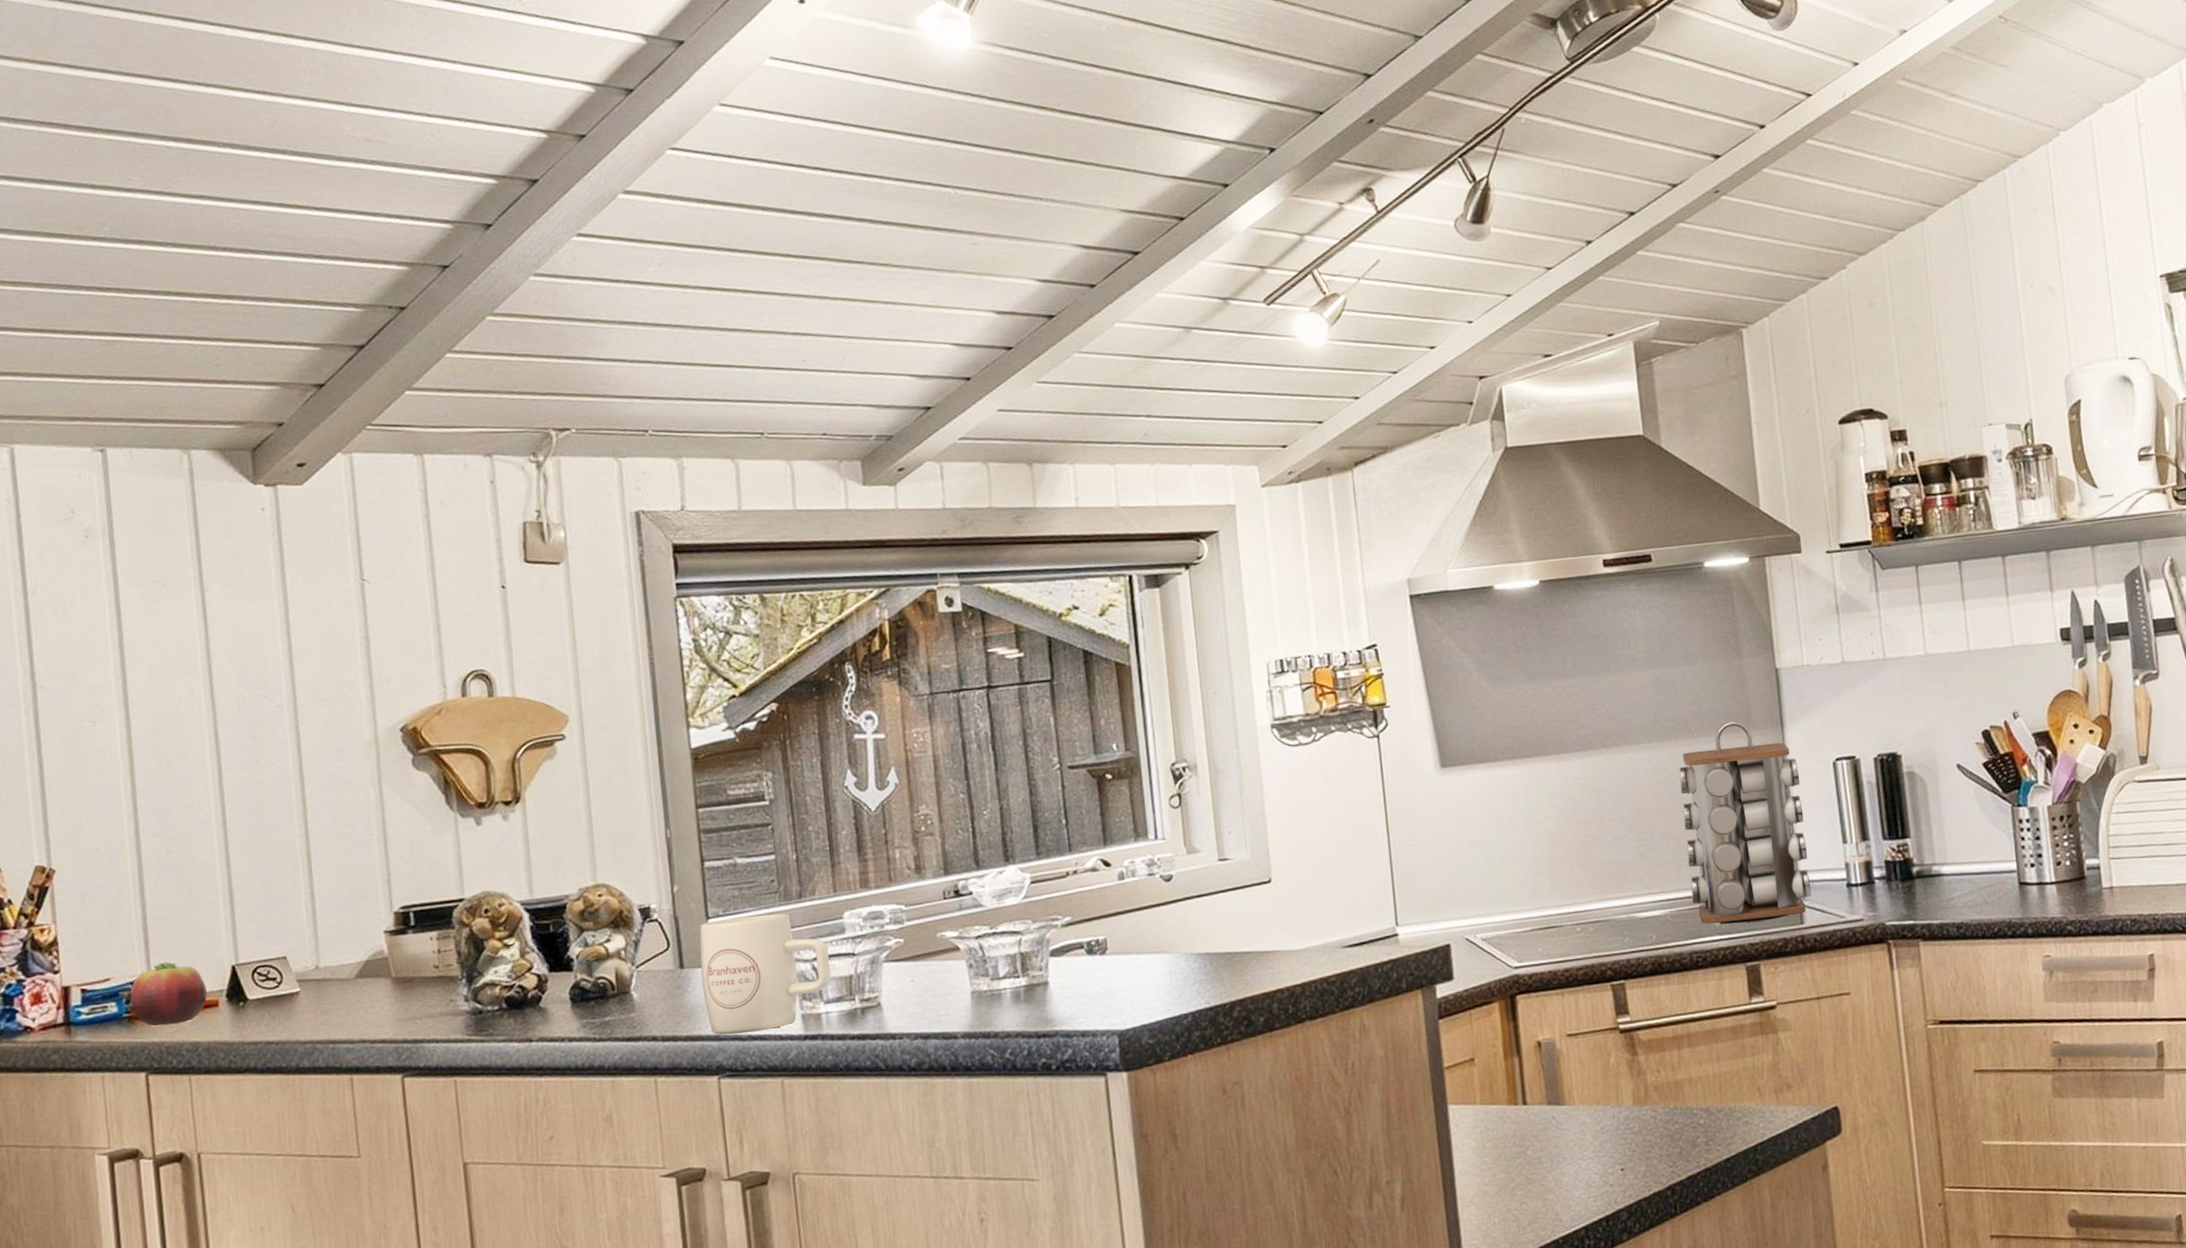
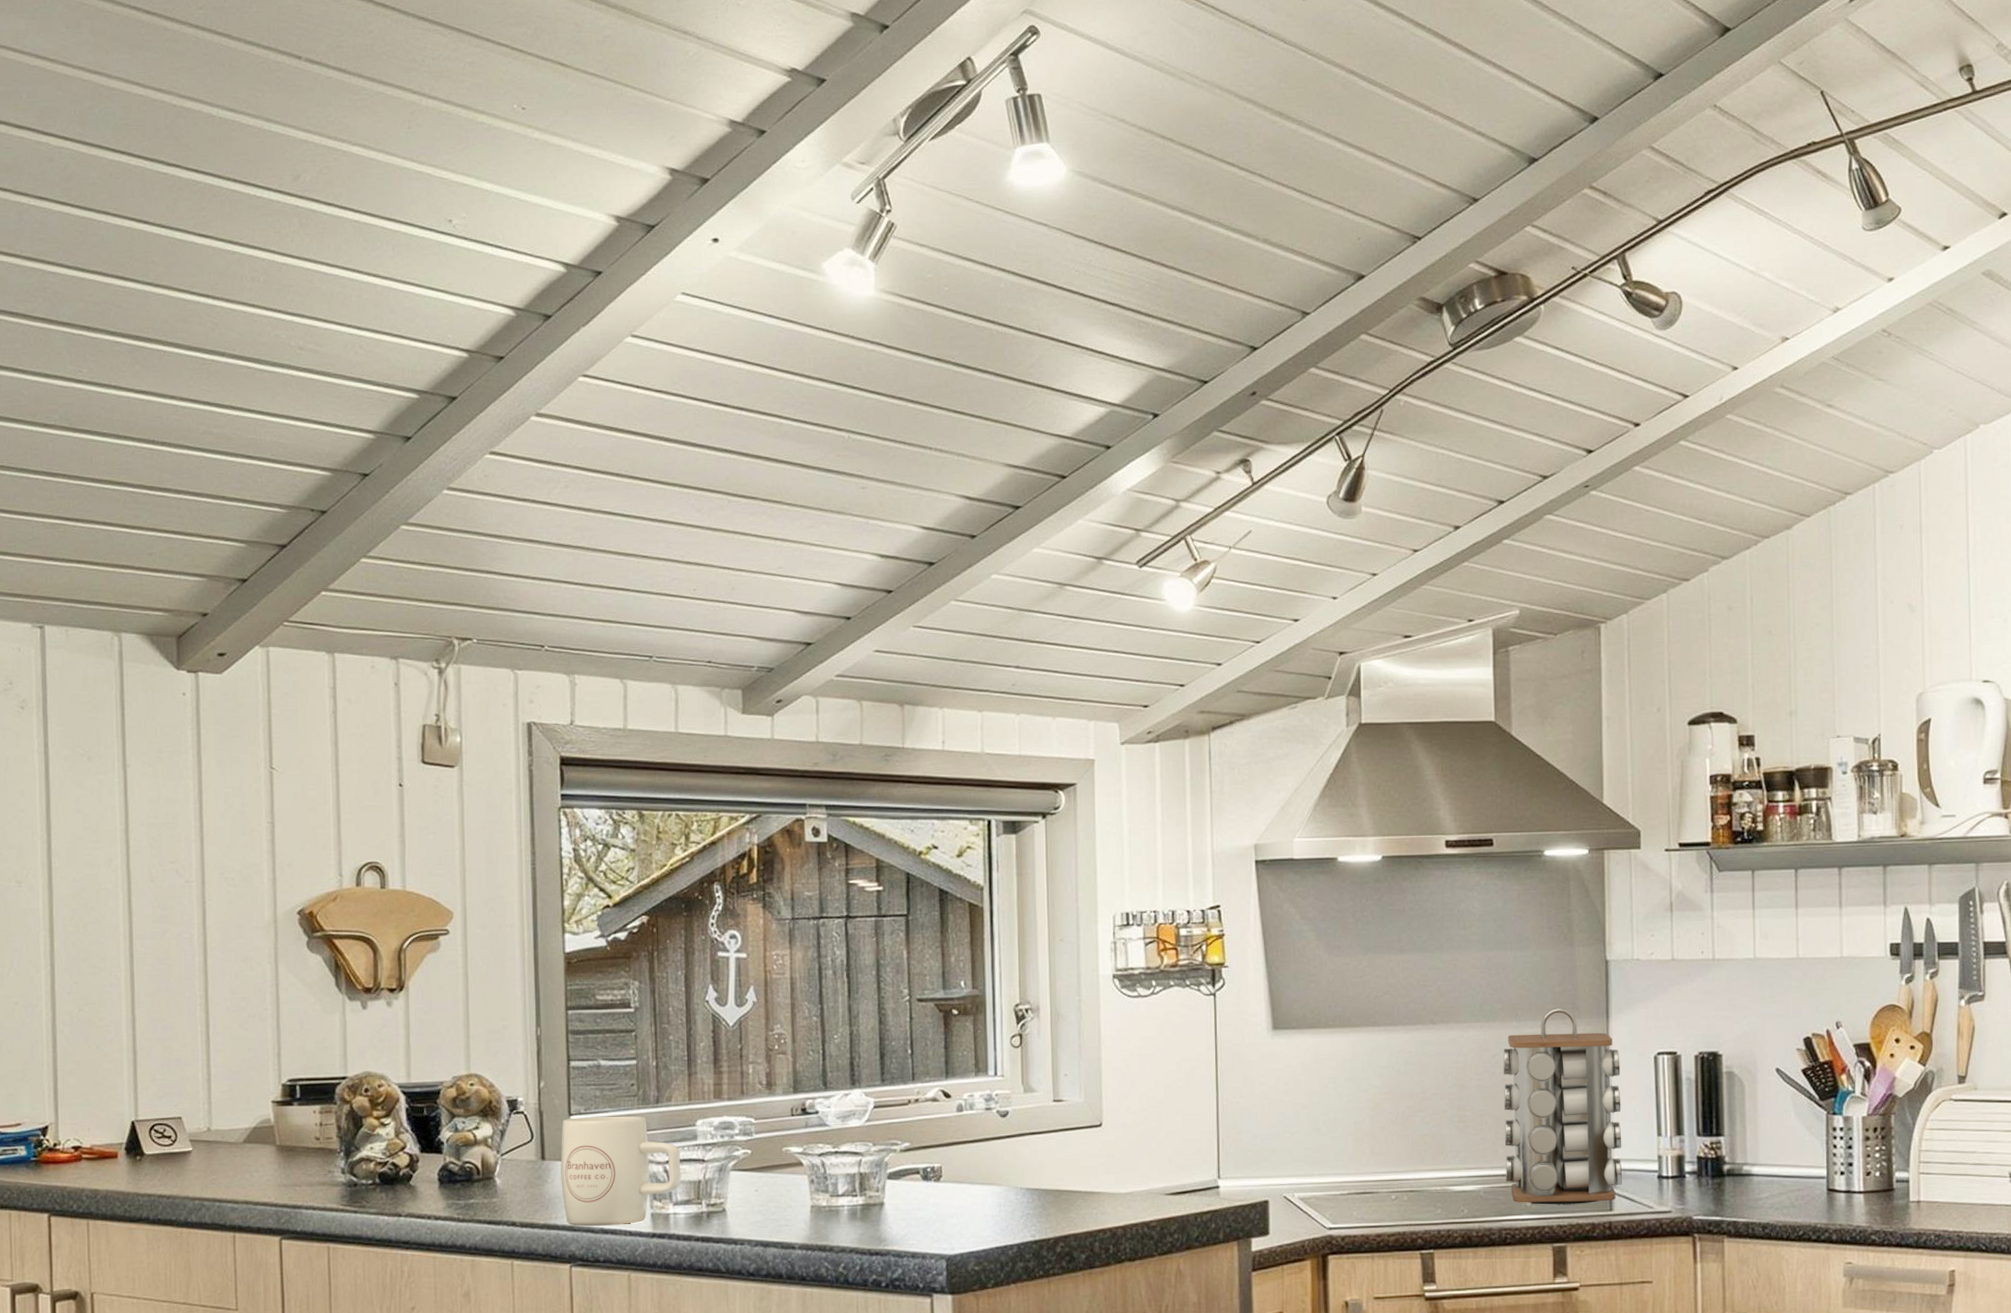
fruit: present [129,962,208,1027] -> none [37,1112,108,1172]

